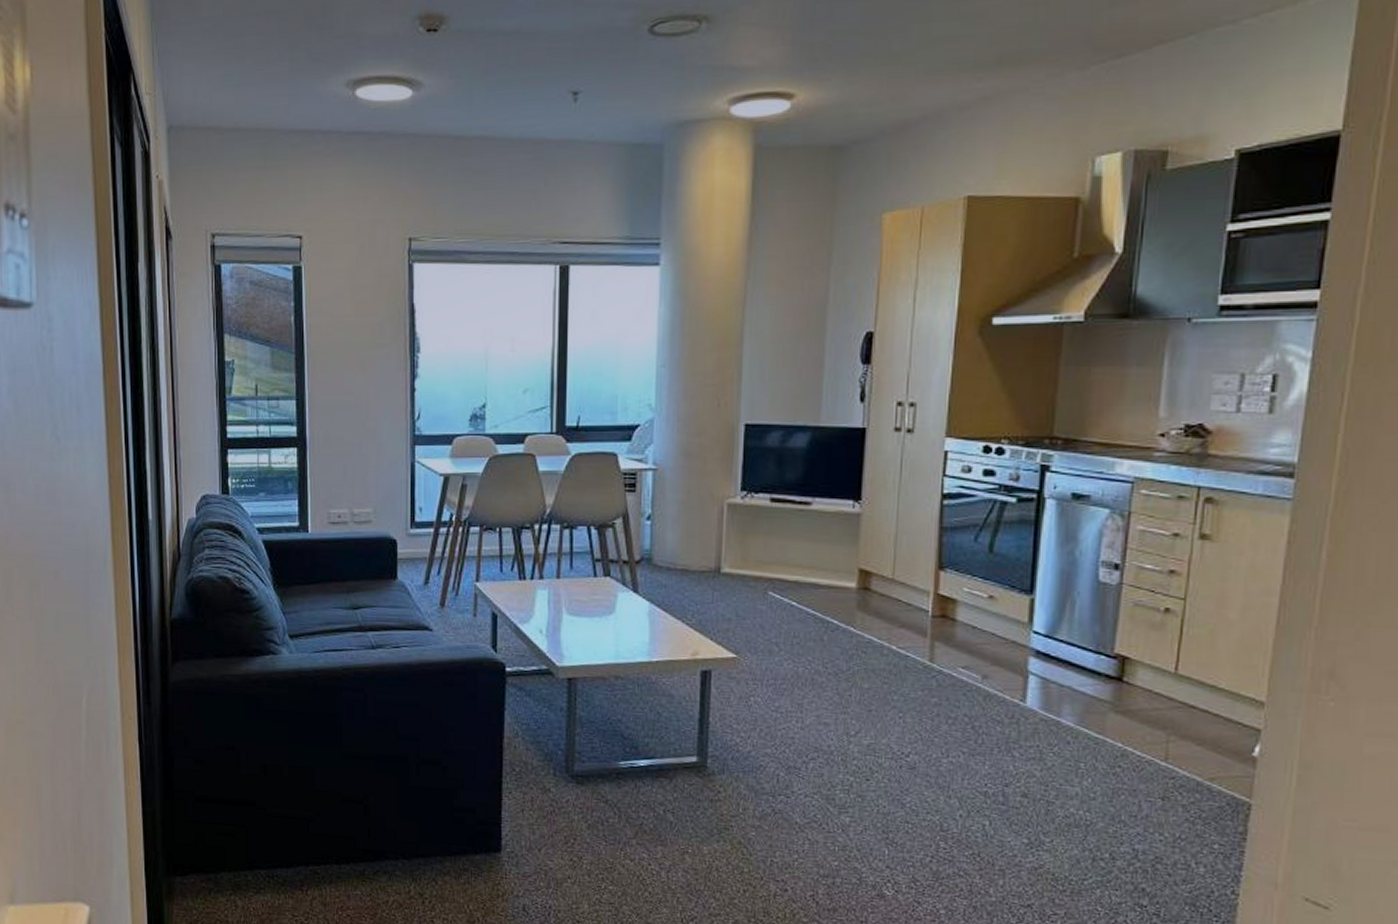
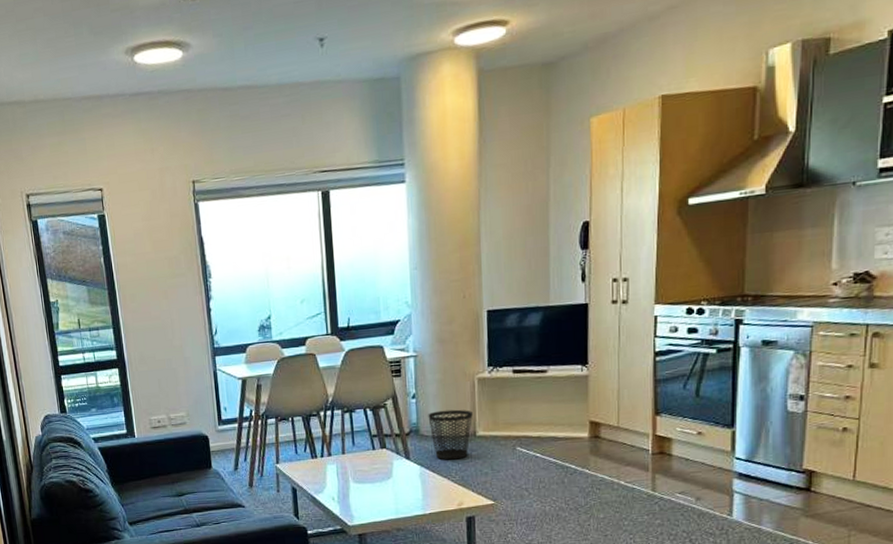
wastebasket: none [664,537,718,599] -> present [428,409,473,460]

